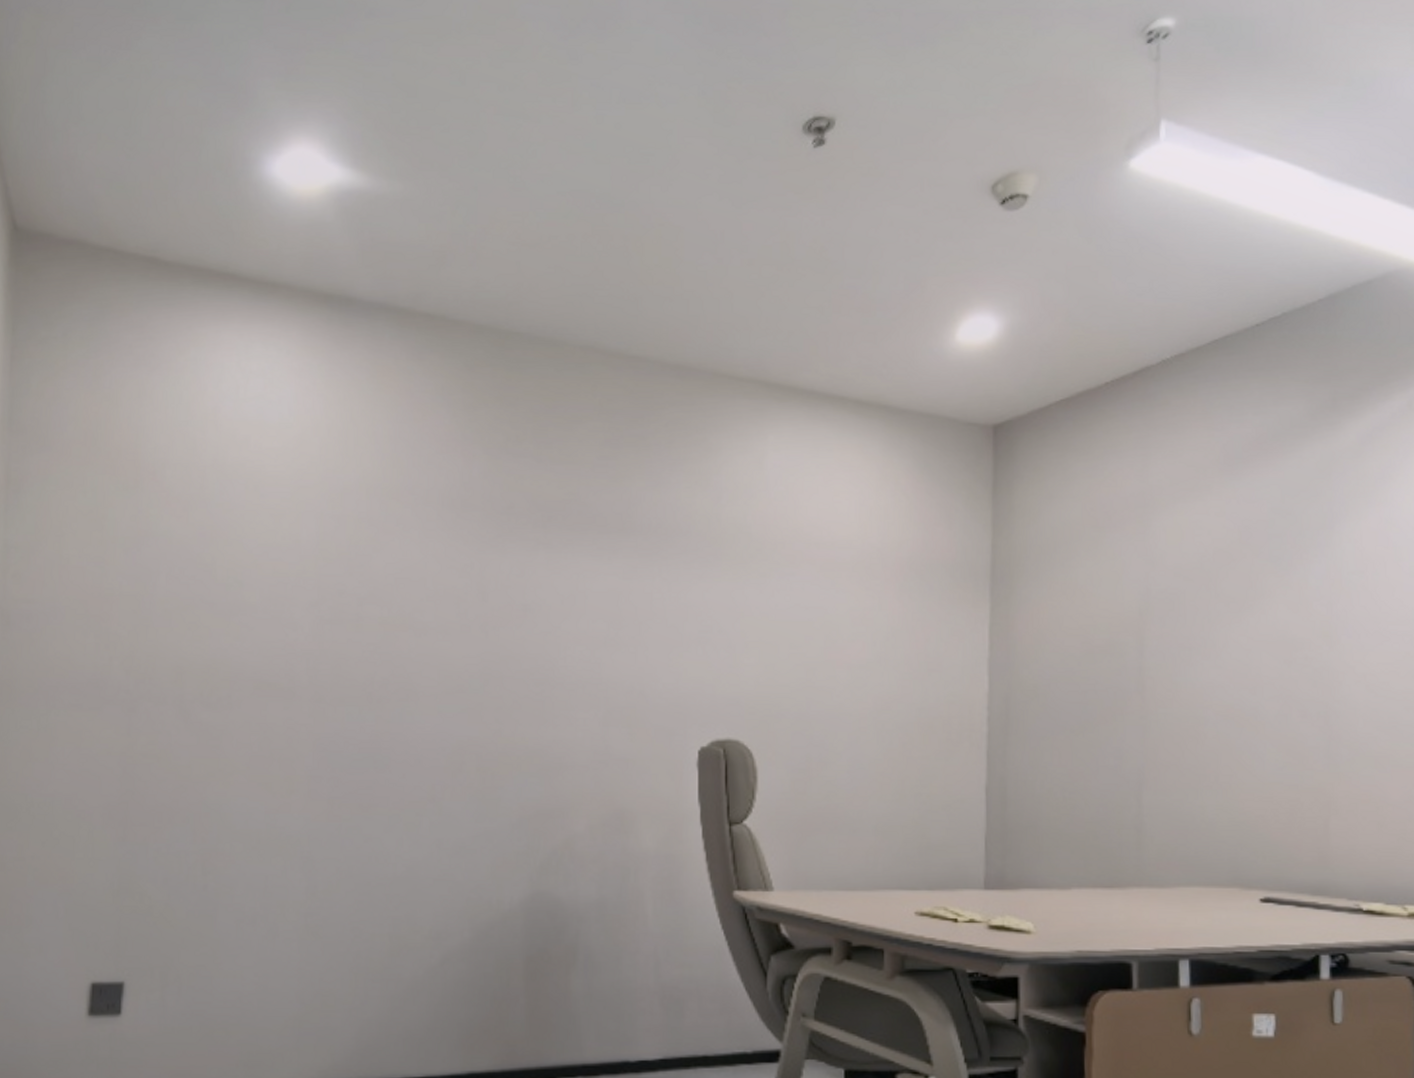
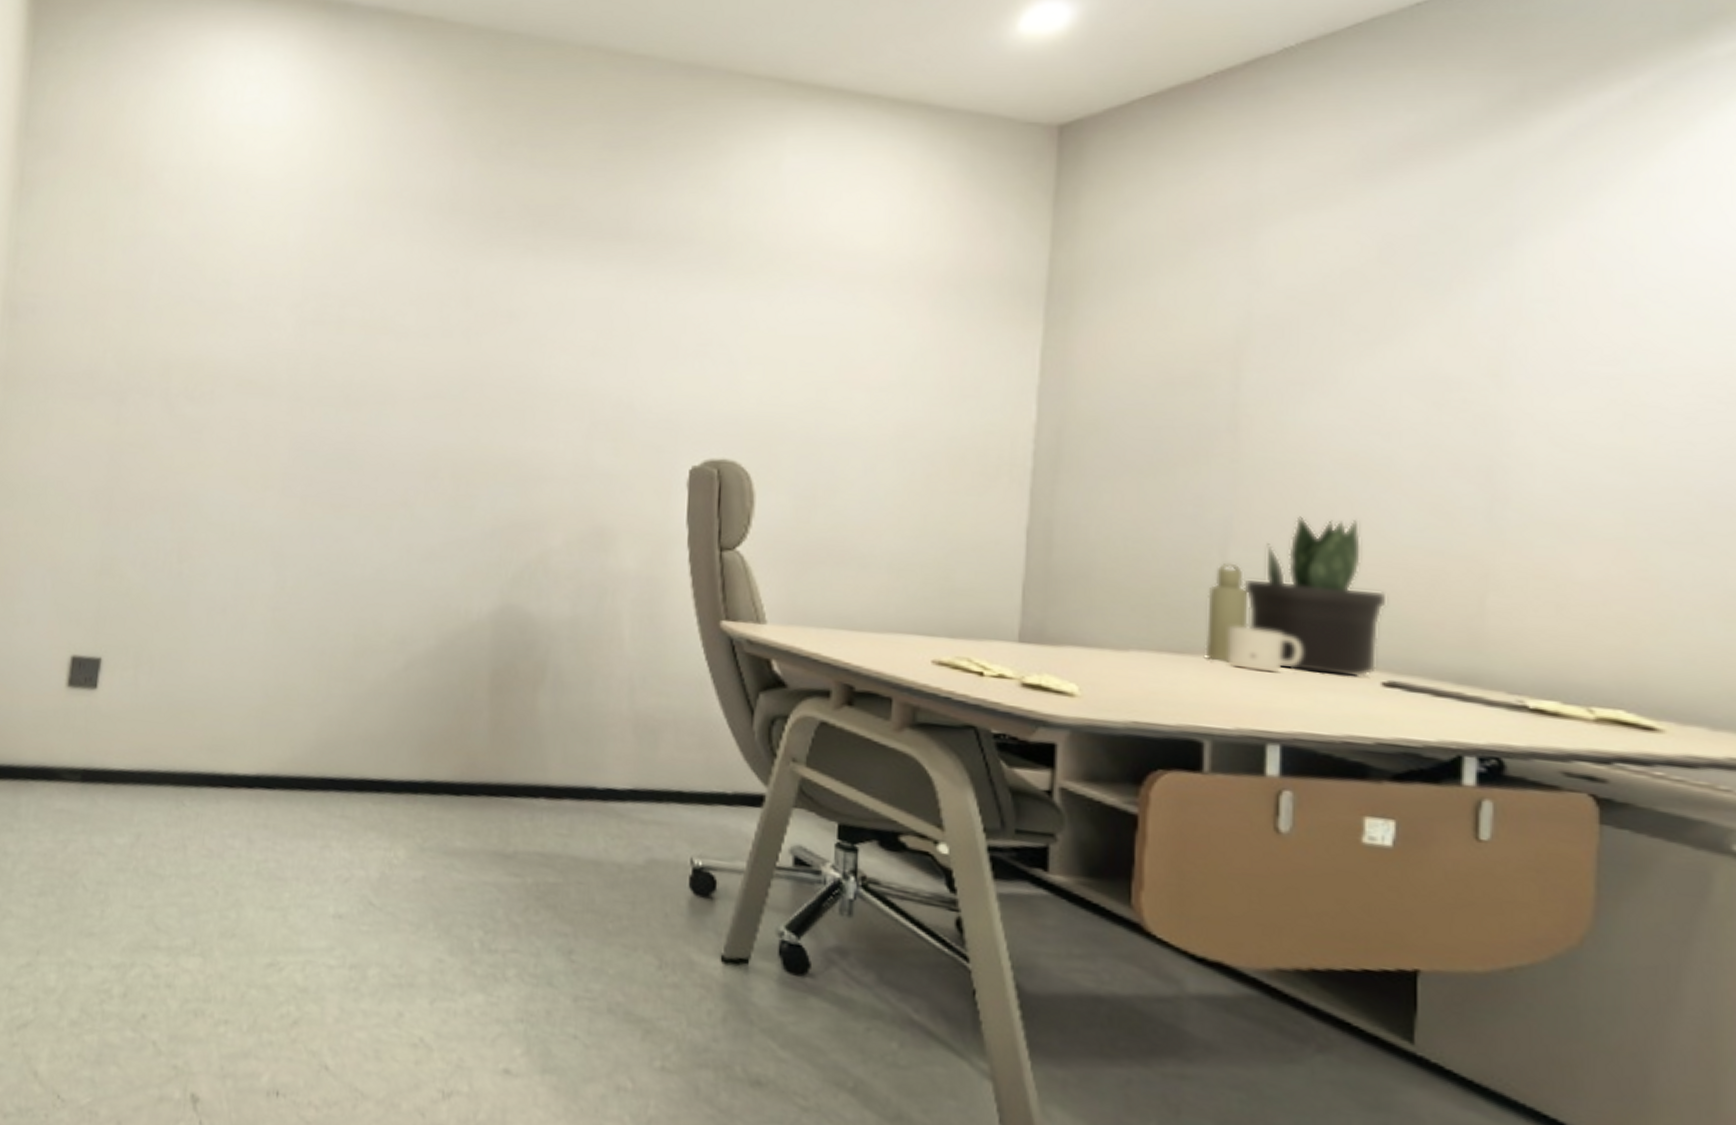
bottle: none [1129,806,1162,893] -> present [1205,562,1250,664]
mug: none [1145,861,1201,898] -> present [1227,626,1302,673]
planter: none [1155,762,1259,897] -> present [1244,516,1385,678]

